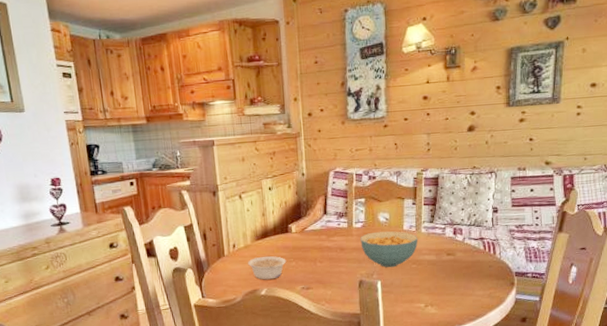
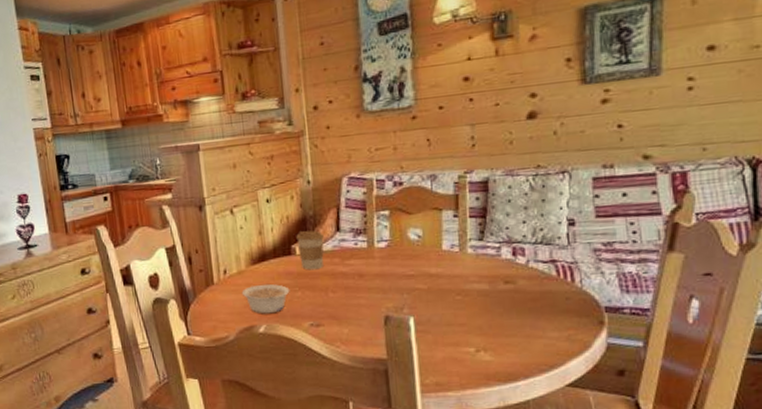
coffee cup: none [292,213,315,245] -> present [296,230,325,271]
cereal bowl: present [360,231,418,268] -> none [384,251,464,300]

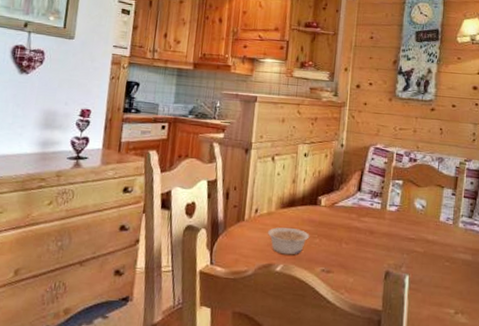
coffee cup: present [296,230,325,271] -> none [323,186,348,222]

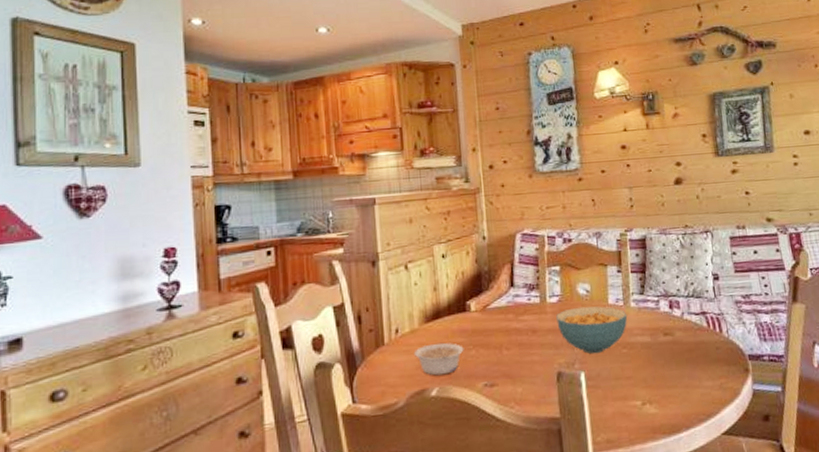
cereal bowl: none [392,218,455,262] -> present [556,306,628,354]

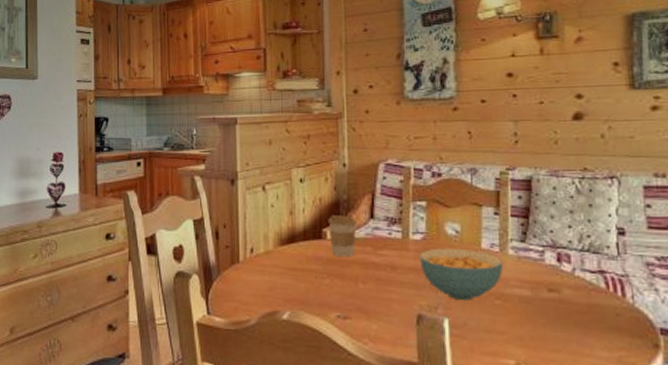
legume: present [413,342,464,376] -> none [267,267,318,300]
coffee cup: none [471,286,500,327] -> present [328,215,358,257]

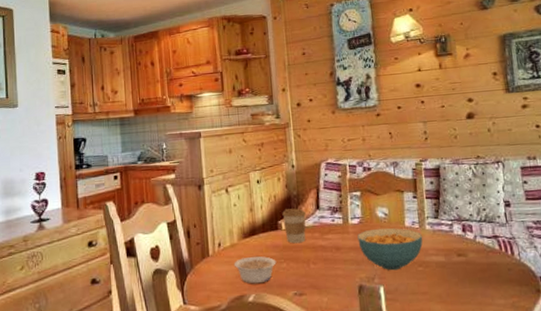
legume: none [267,267,318,300] -> present [233,256,277,284]

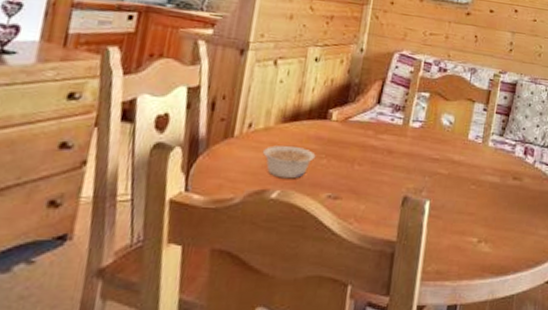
coffee cup: present [282,208,307,244] -> none [334,97,365,139]
cereal bowl: present [357,227,423,271] -> none [414,136,484,185]

